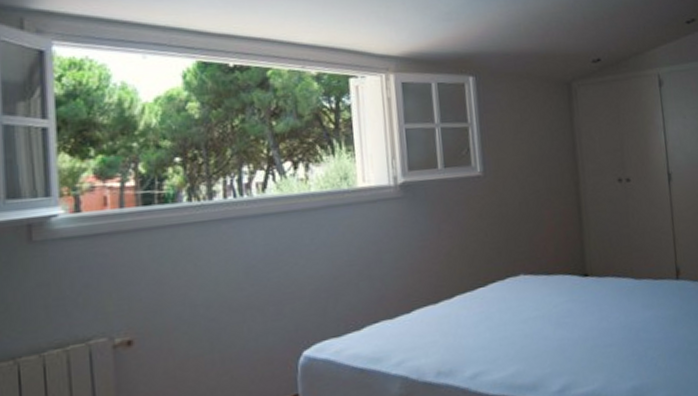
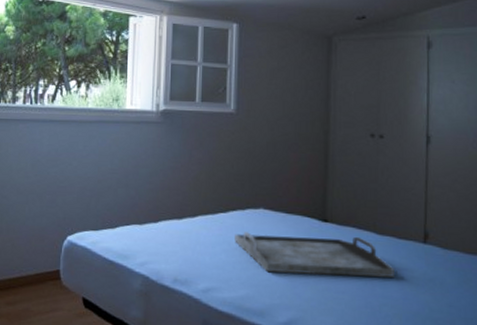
serving tray: none [497,285,655,341] -> present [235,232,394,277]

